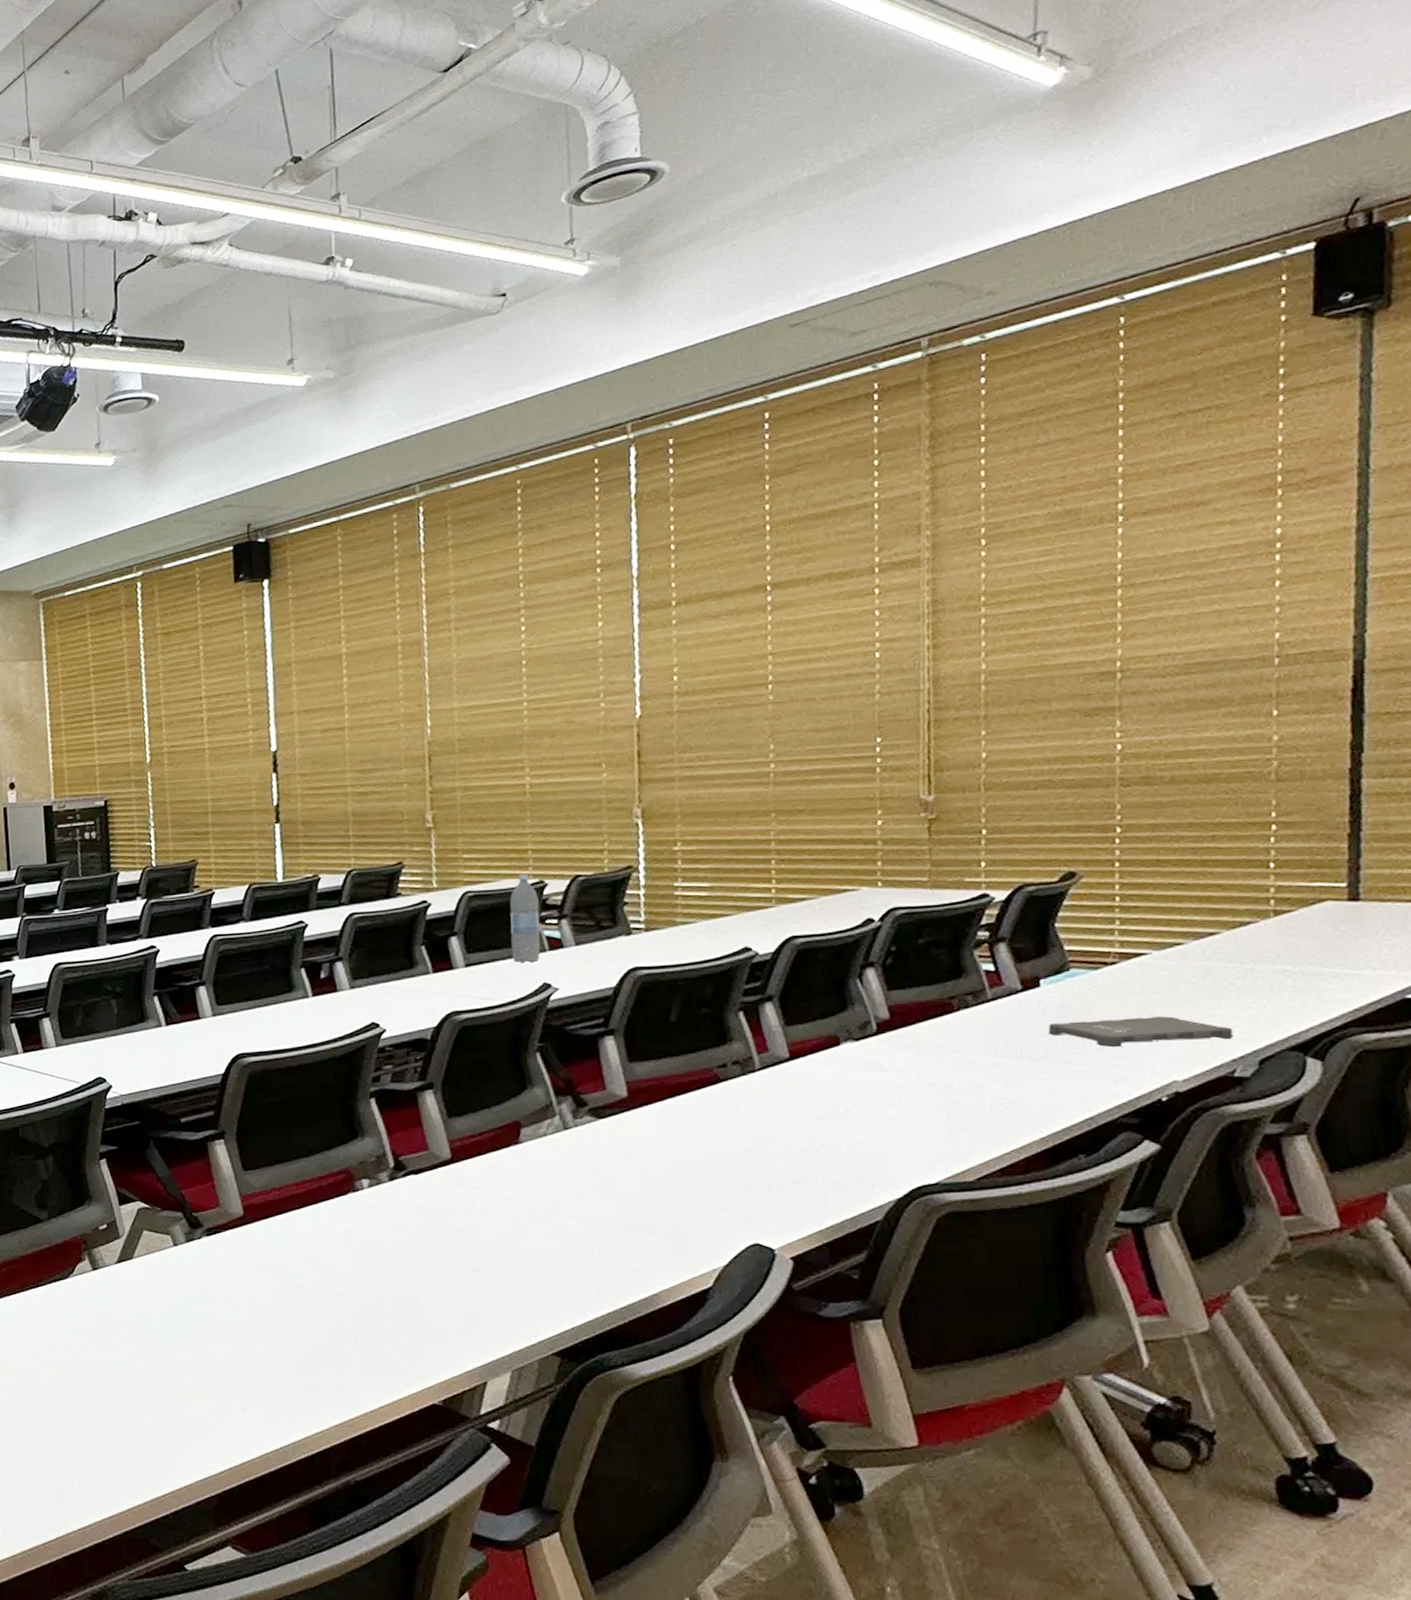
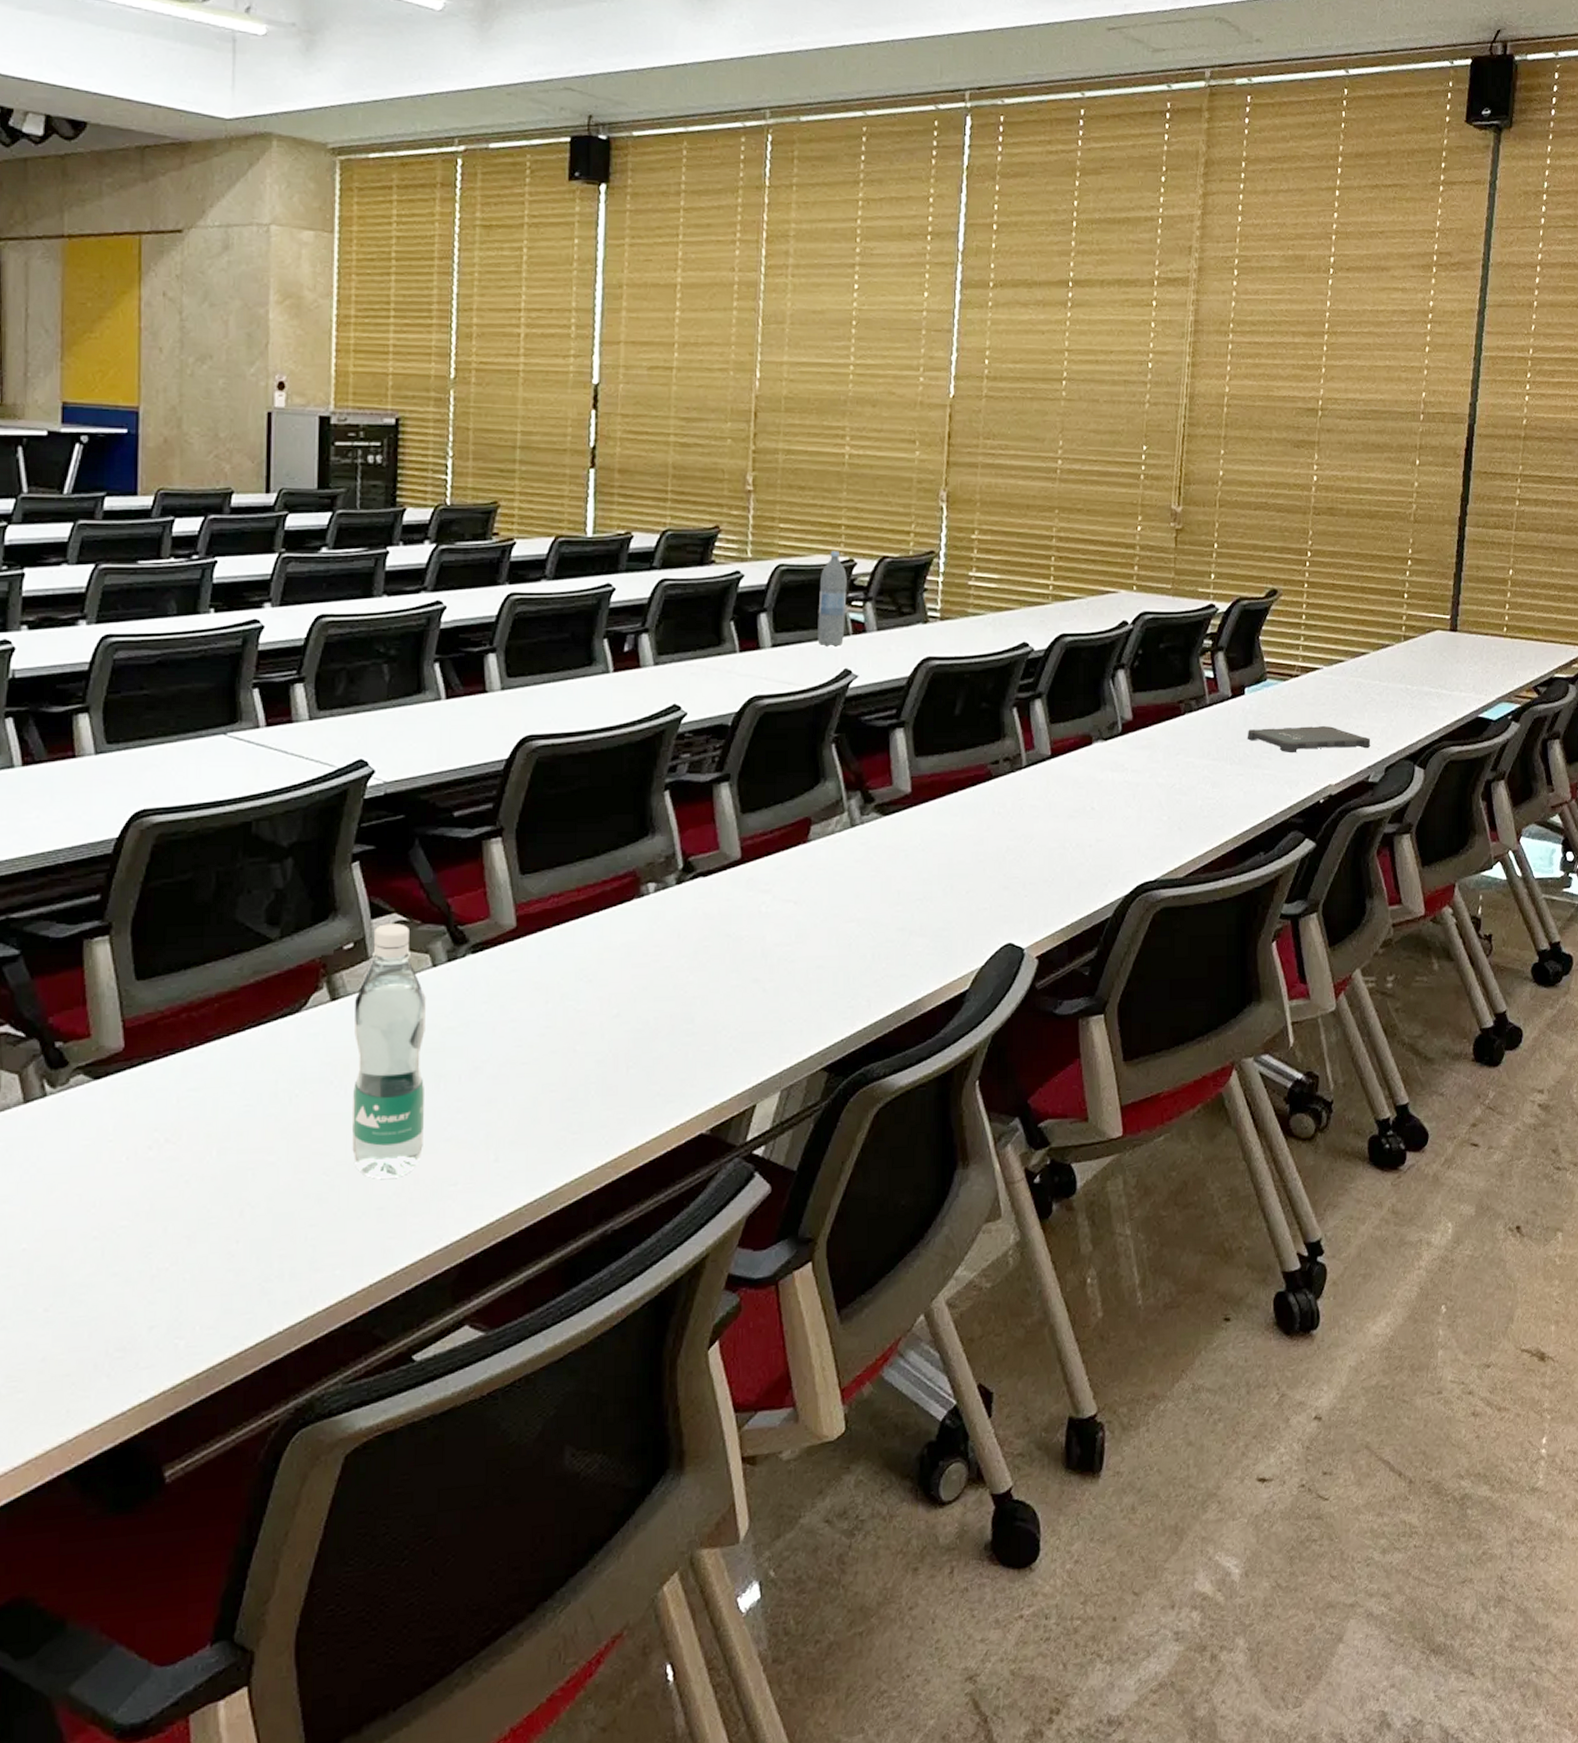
bottle: none [112,1210,179,1417] -> present [352,923,426,1179]

